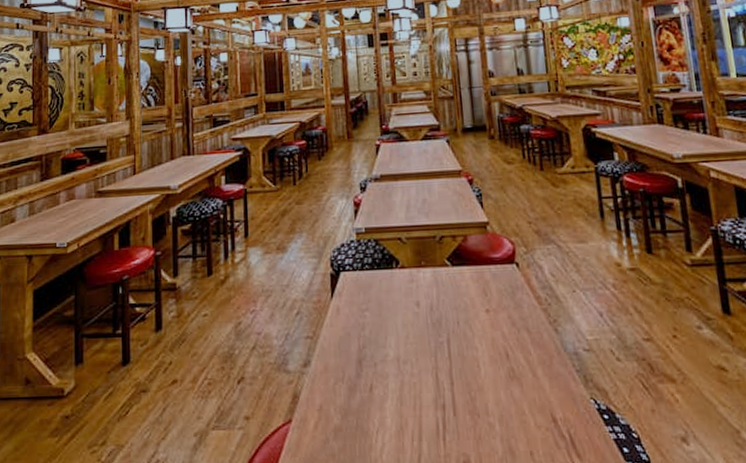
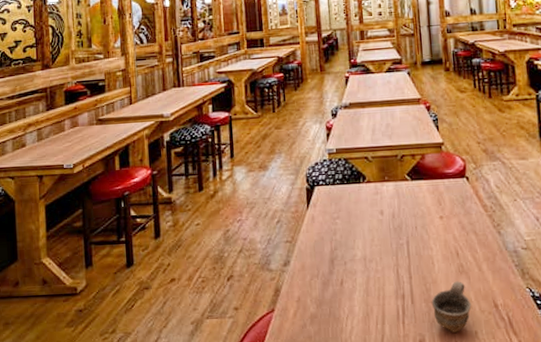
cup: none [477,389,525,453] -> present [431,281,472,333]

